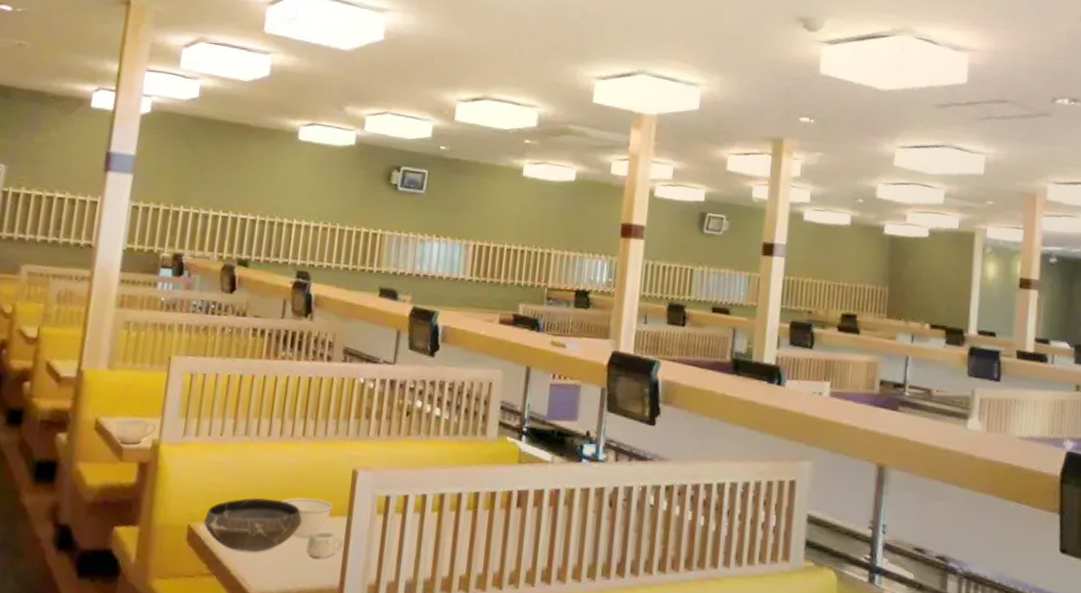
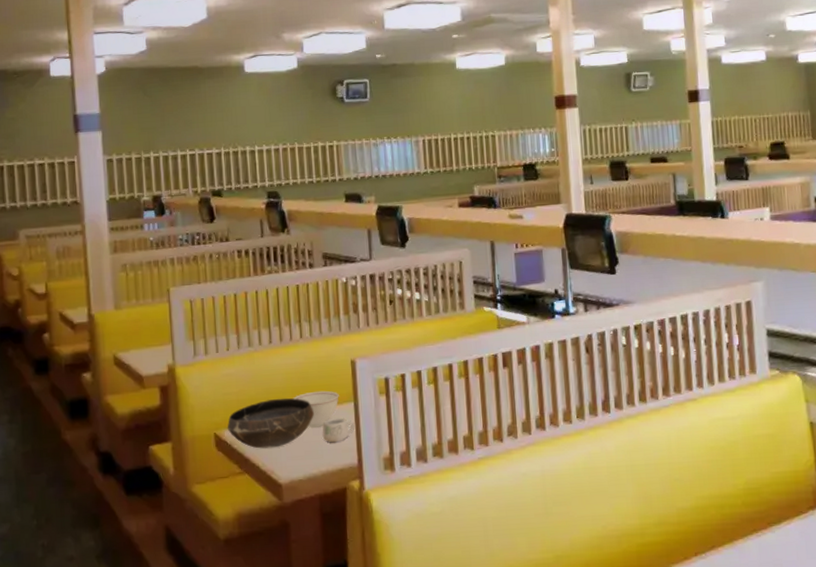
teacup: present [115,418,158,444] -> none [132,348,170,372]

